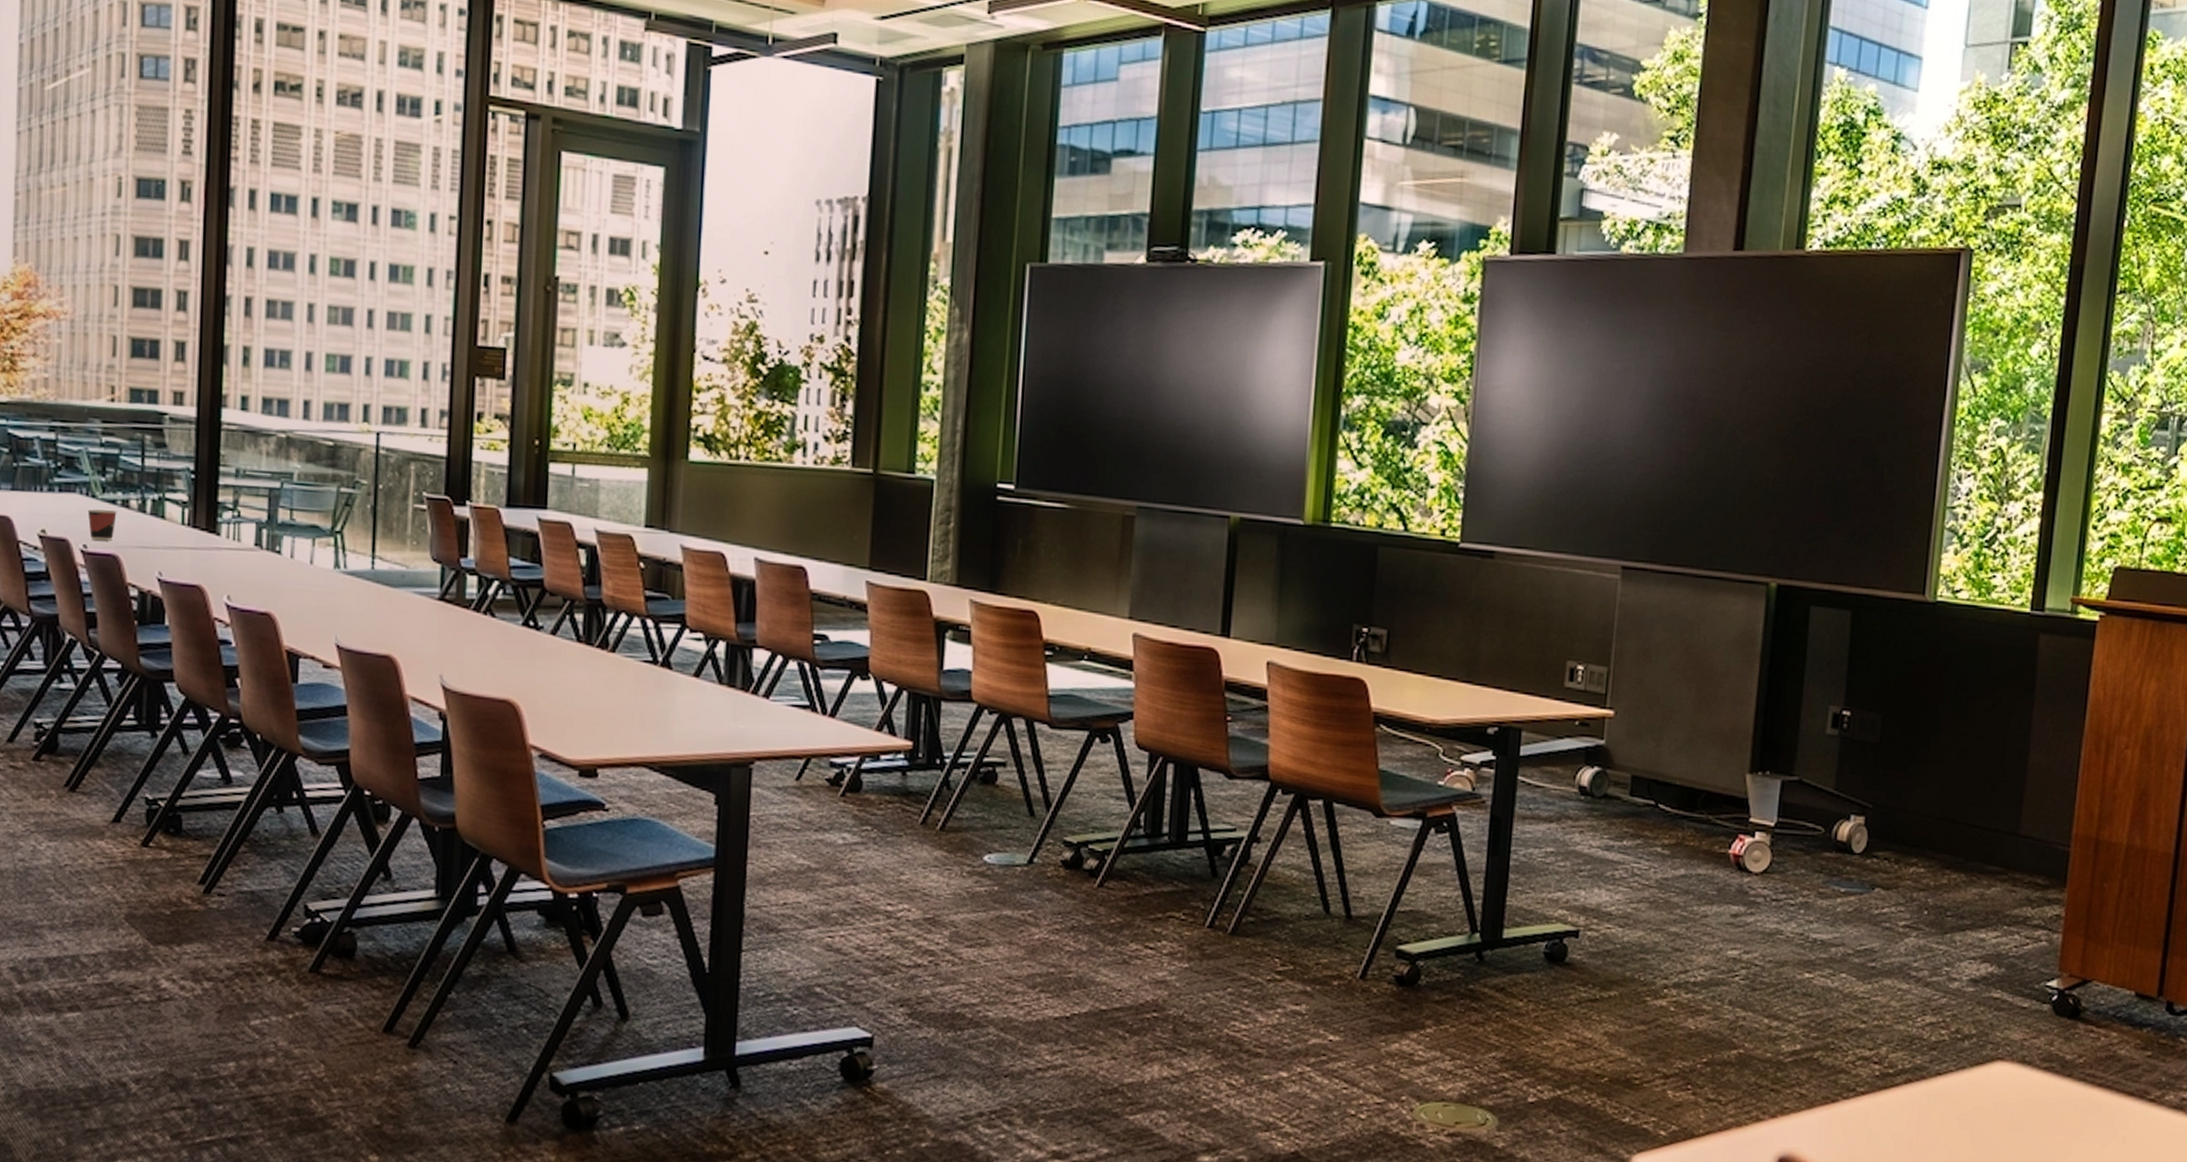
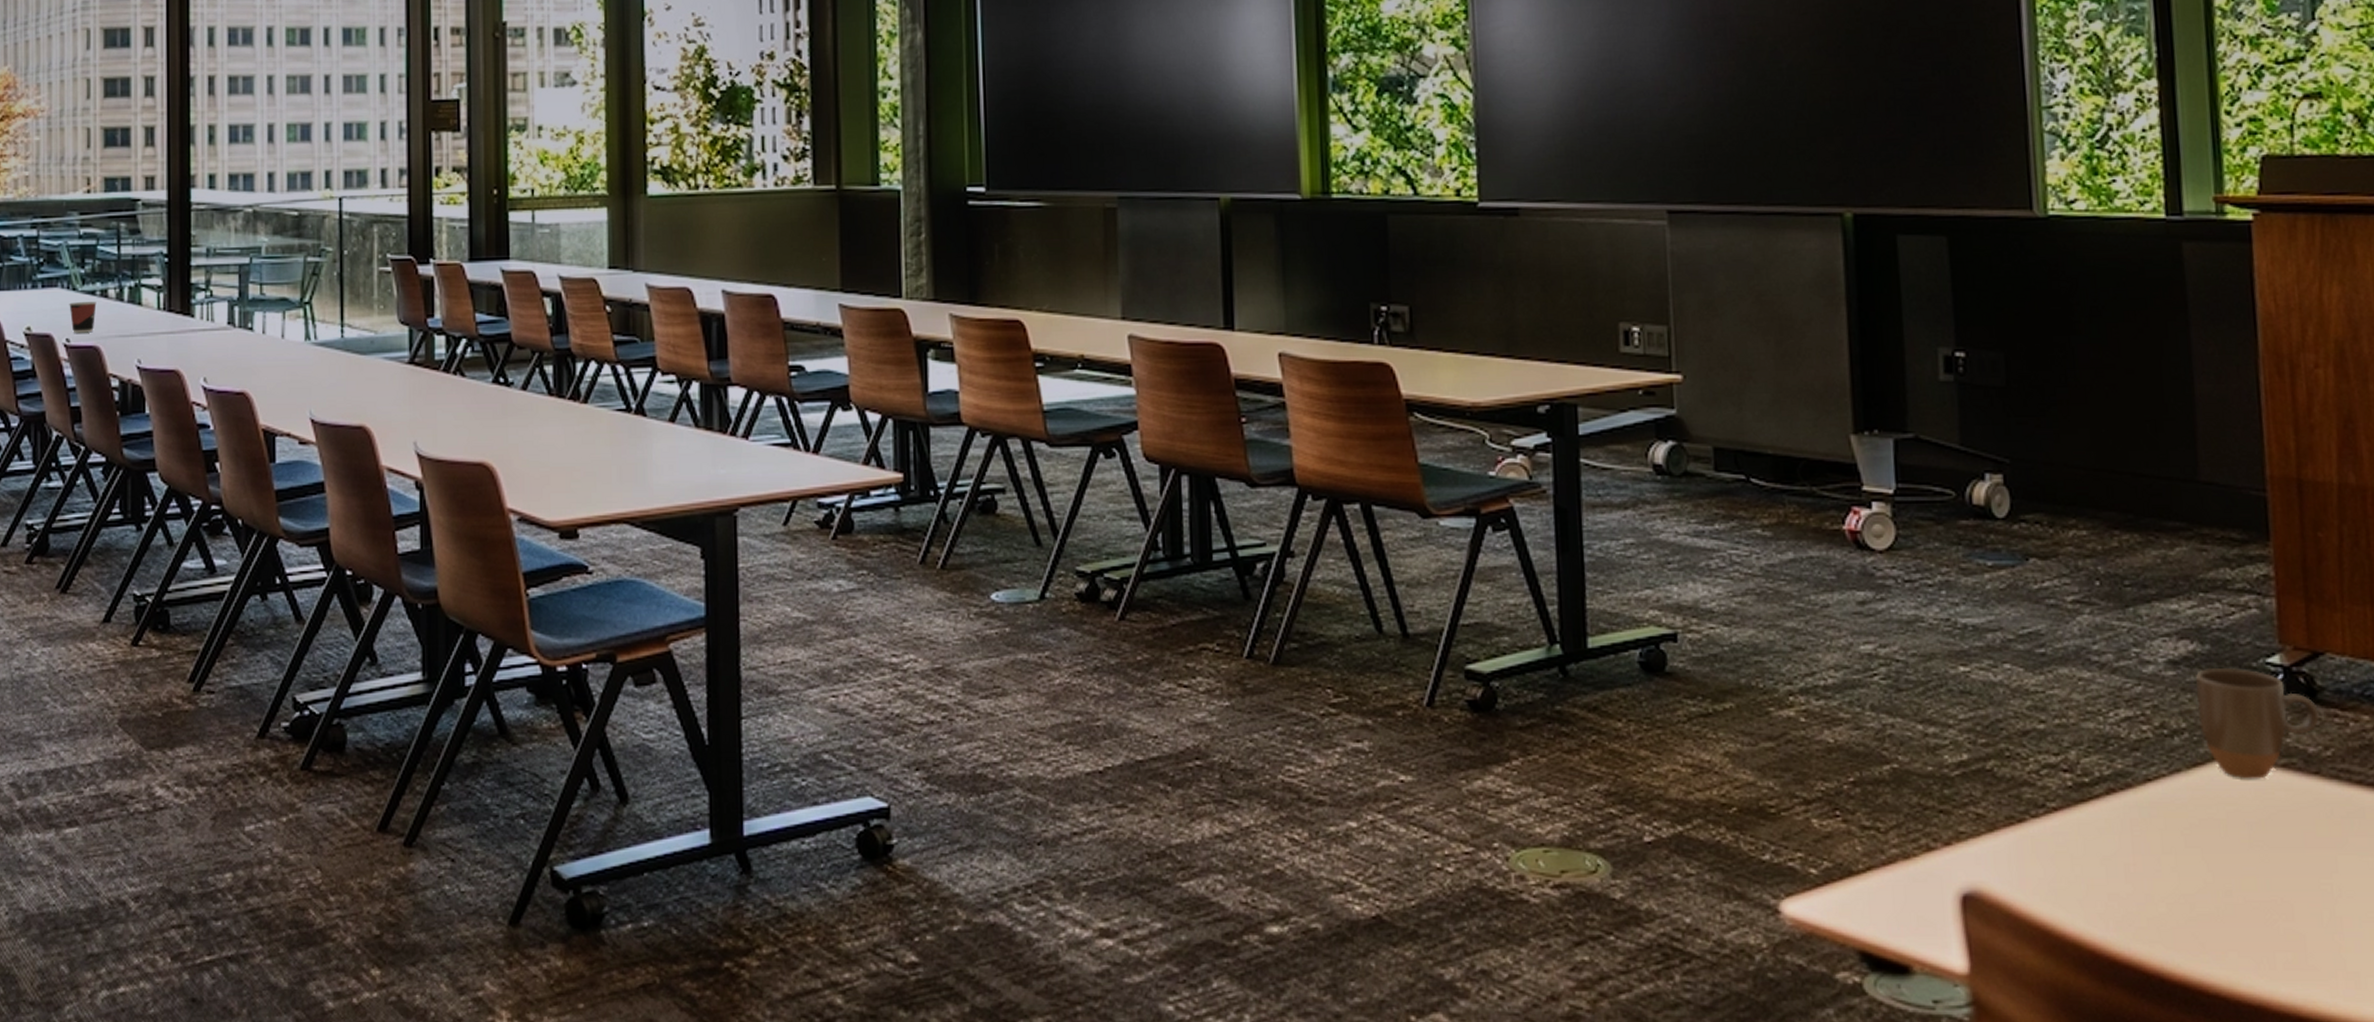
mug: none [1986,986,2081,1078] -> present [2194,667,2320,779]

